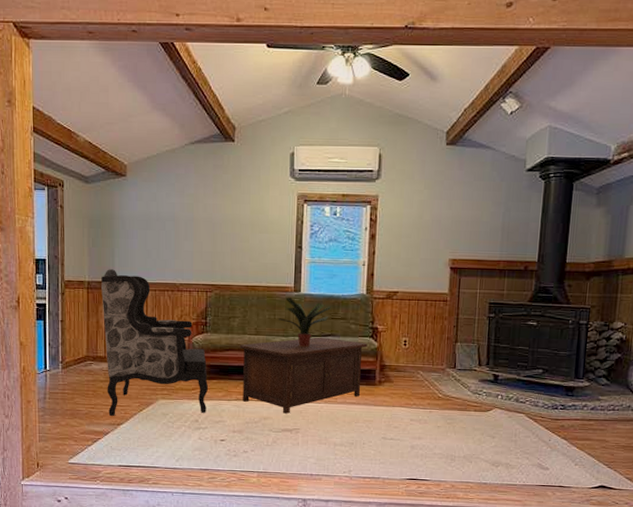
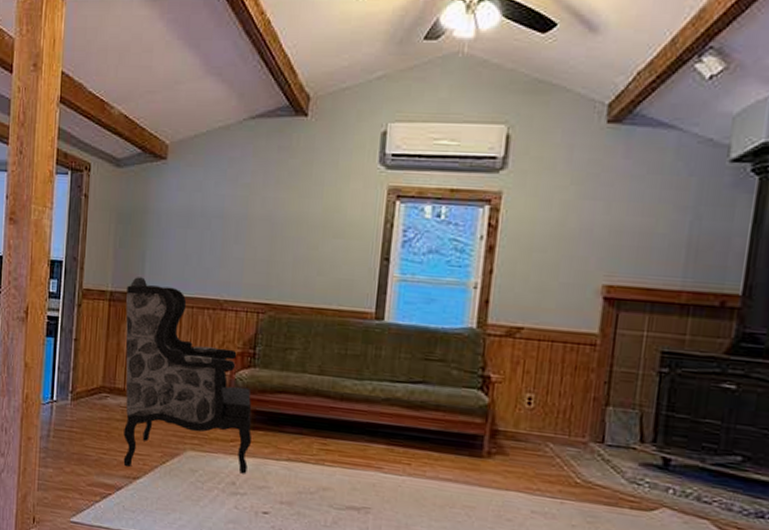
cabinet: present [239,337,368,414] -> none [296,383,475,486]
potted plant: present [278,293,336,347] -> none [350,325,433,396]

